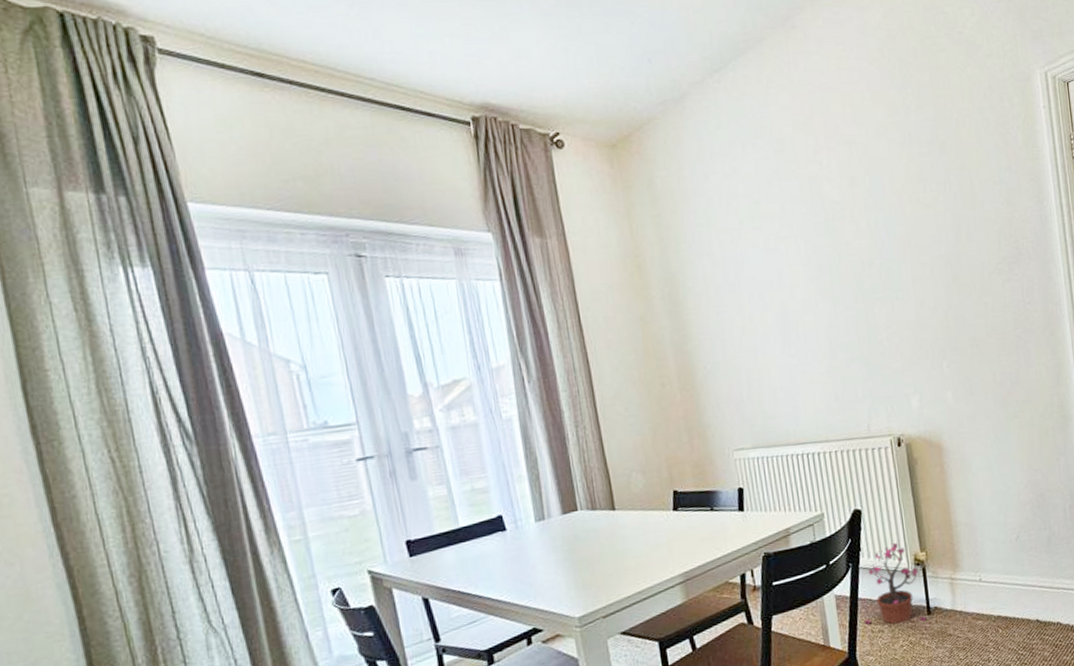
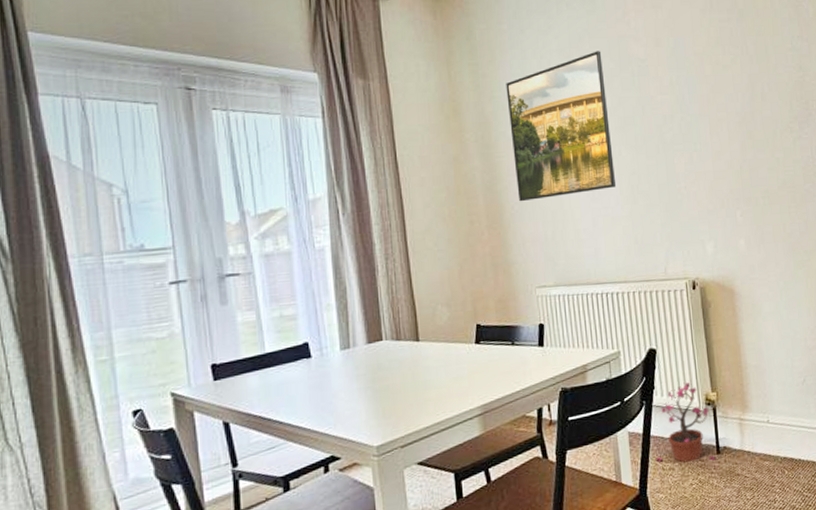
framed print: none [691,194,814,362] -> present [506,51,617,202]

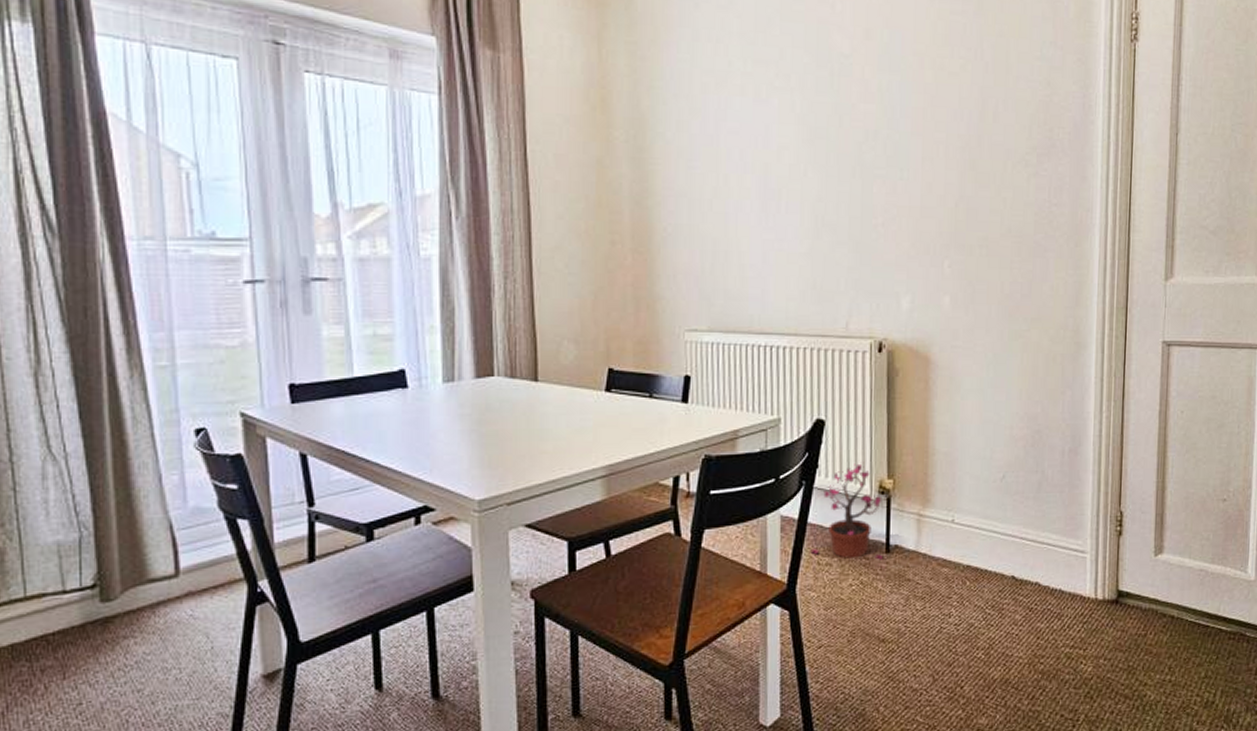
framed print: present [506,51,617,202] -> none [669,38,797,223]

